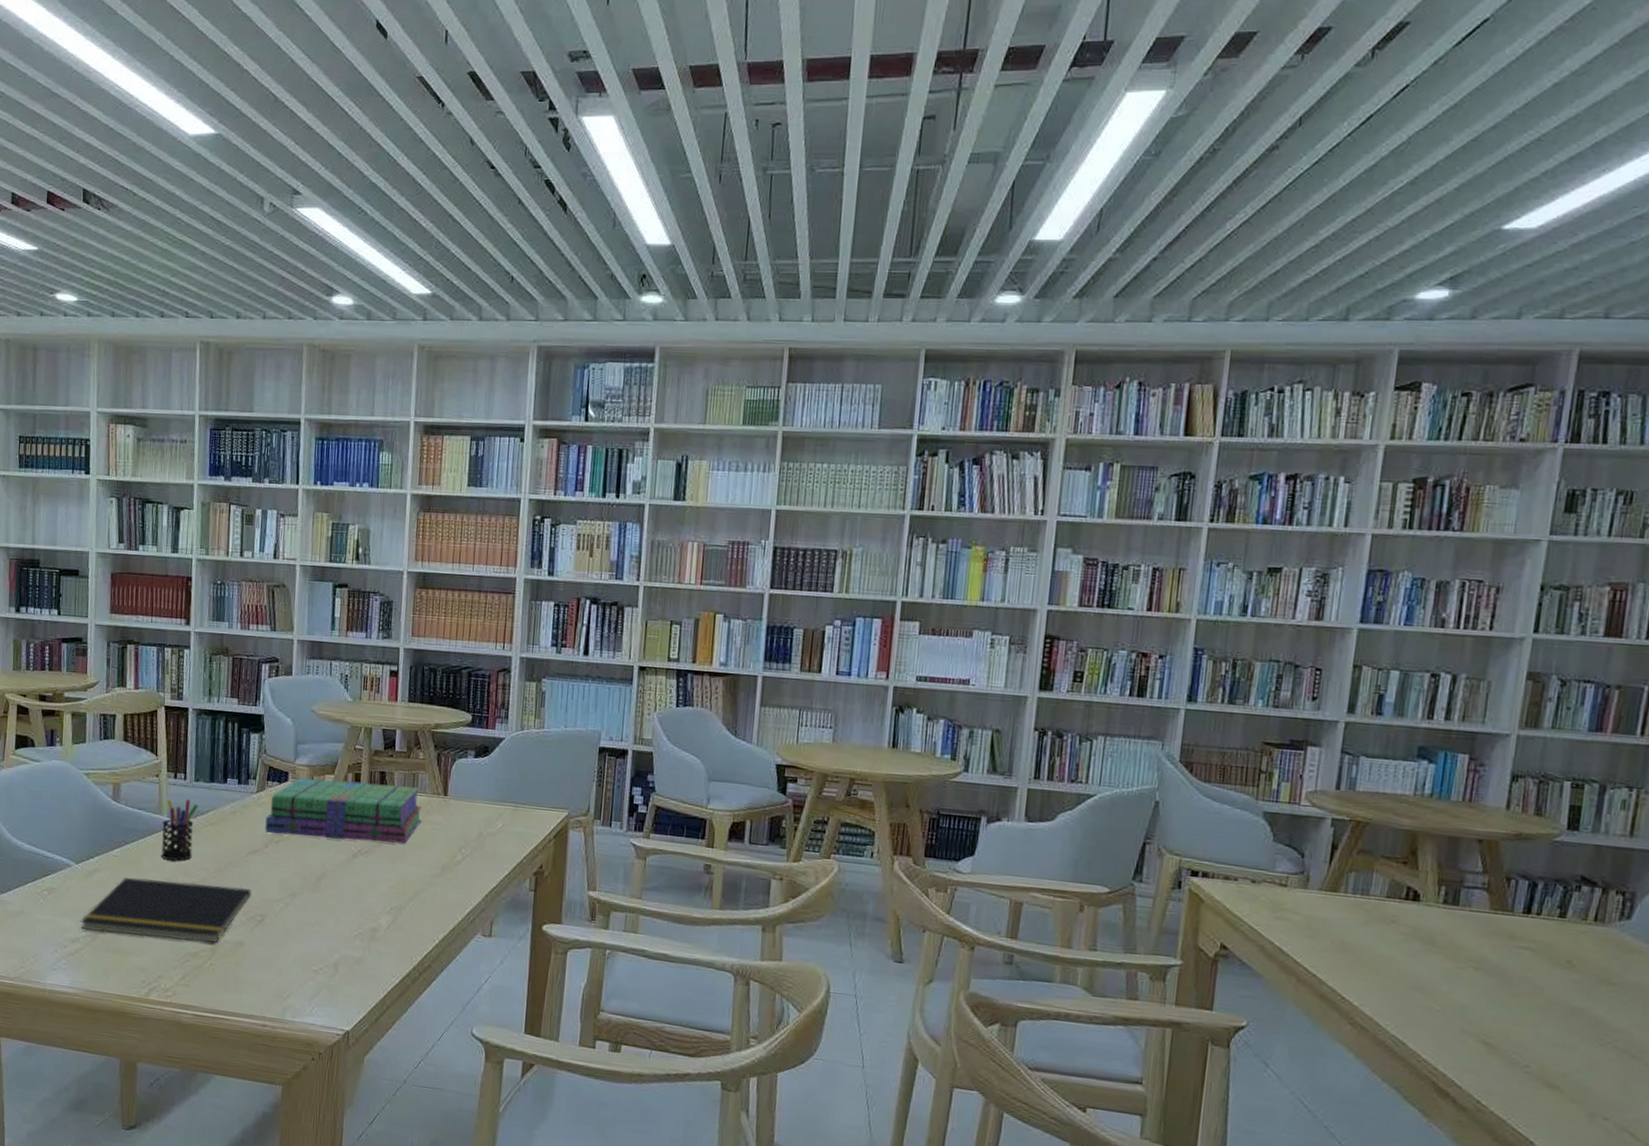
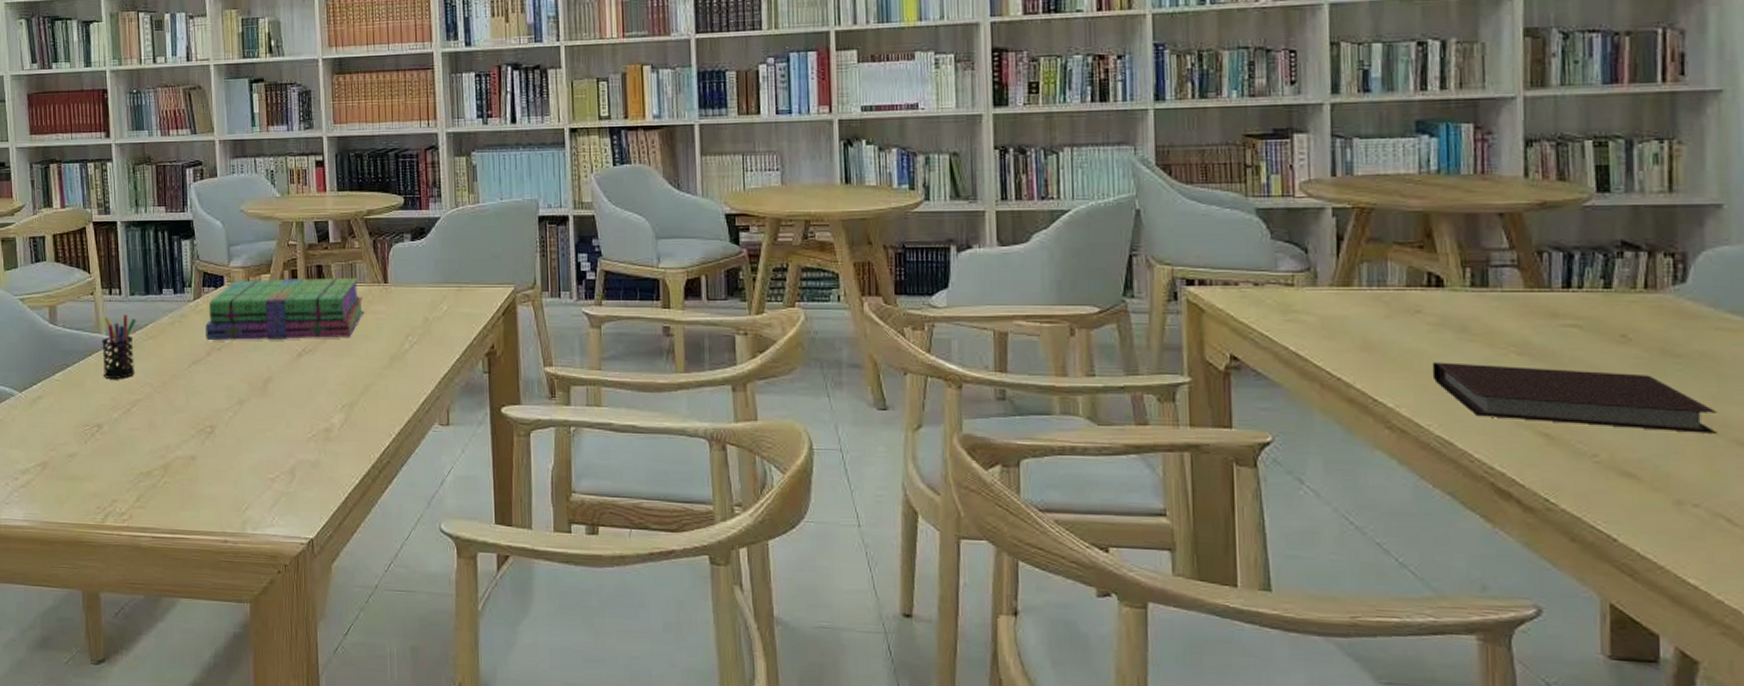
notepad: present [80,877,251,943] -> none [29,399,199,461]
notebook: none [1396,969,1639,1057] -> present [1432,362,1718,434]

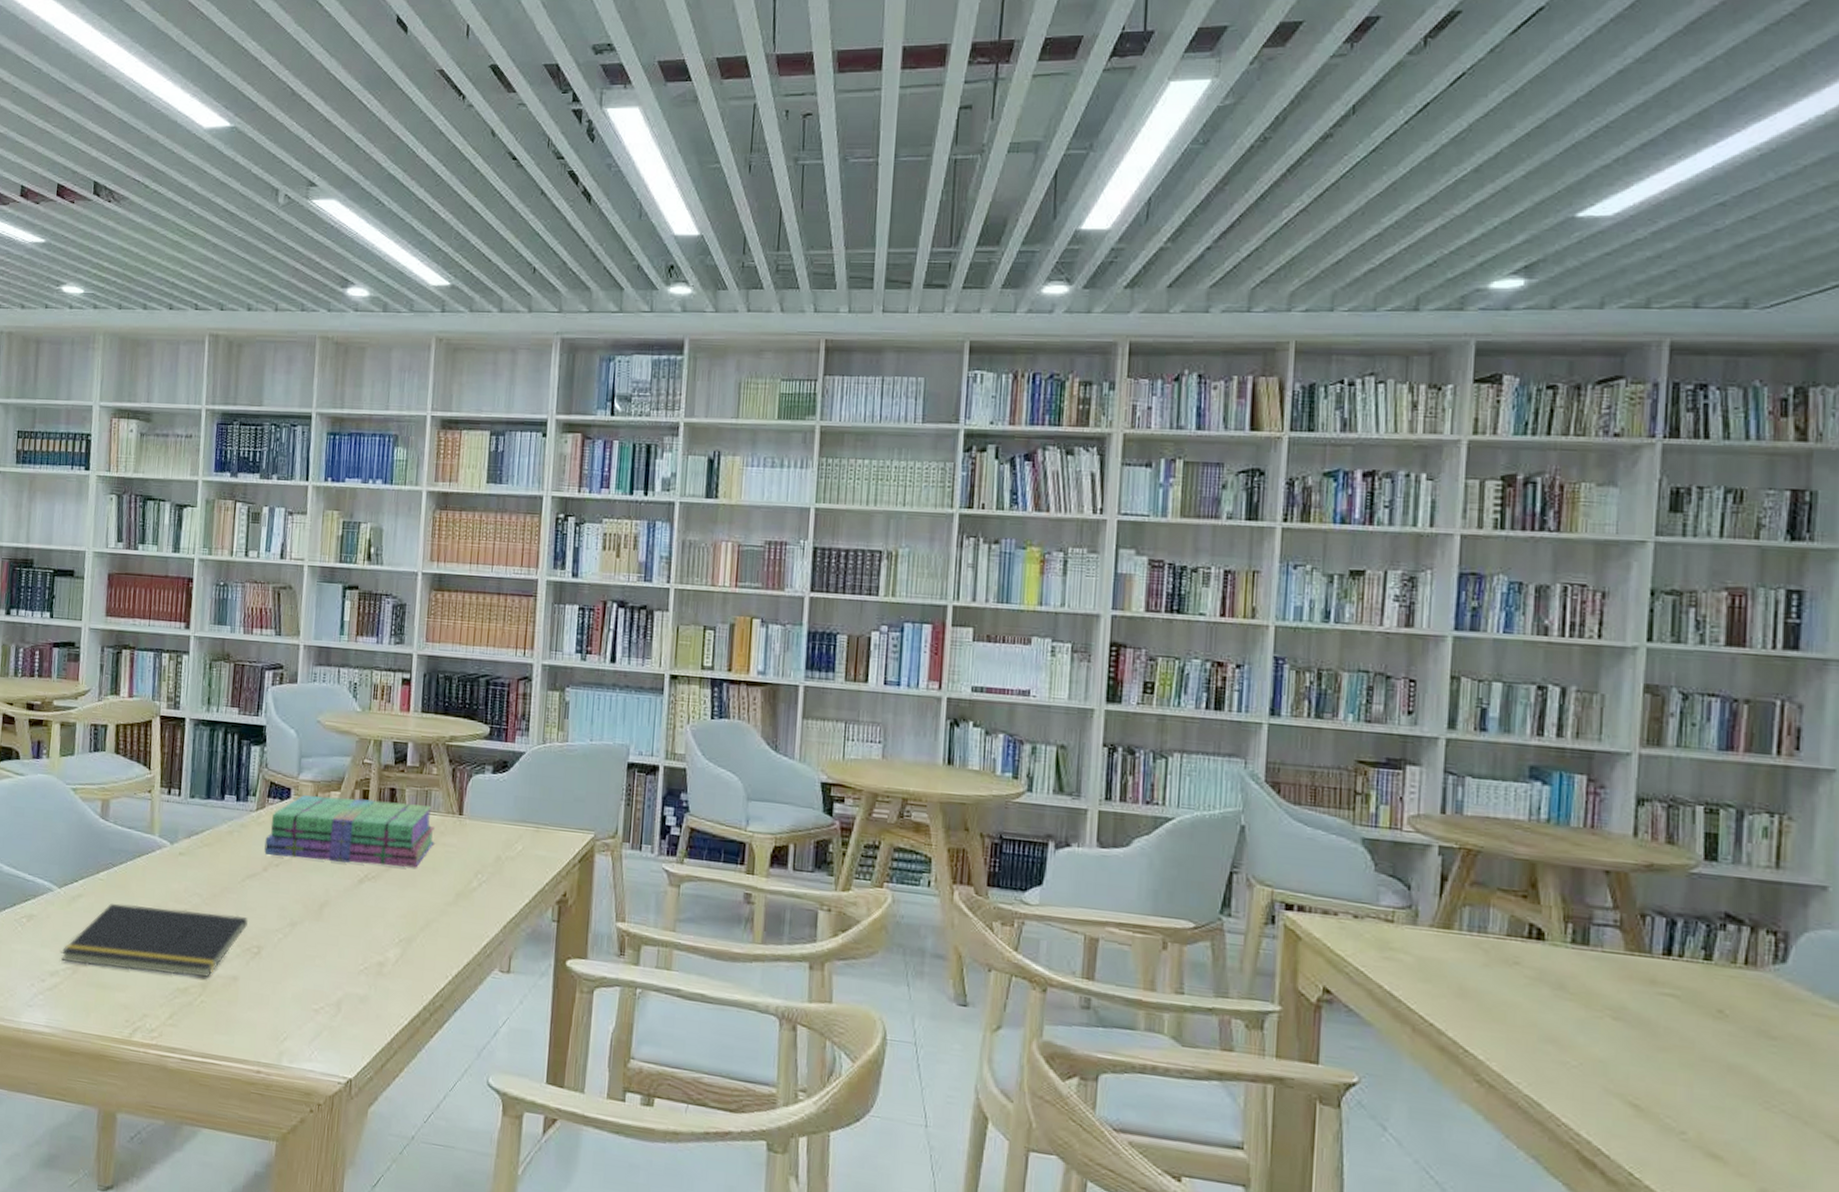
notepad: none [29,399,199,461] -> present [61,903,248,977]
pen holder: present [102,315,136,379] -> none [151,817,193,886]
notebook: present [1432,362,1718,434] -> none [1525,1017,1809,1123]

